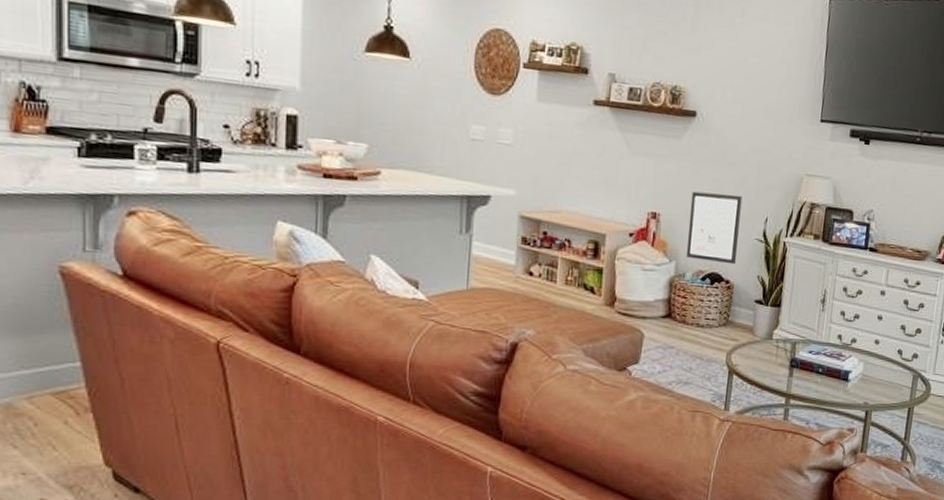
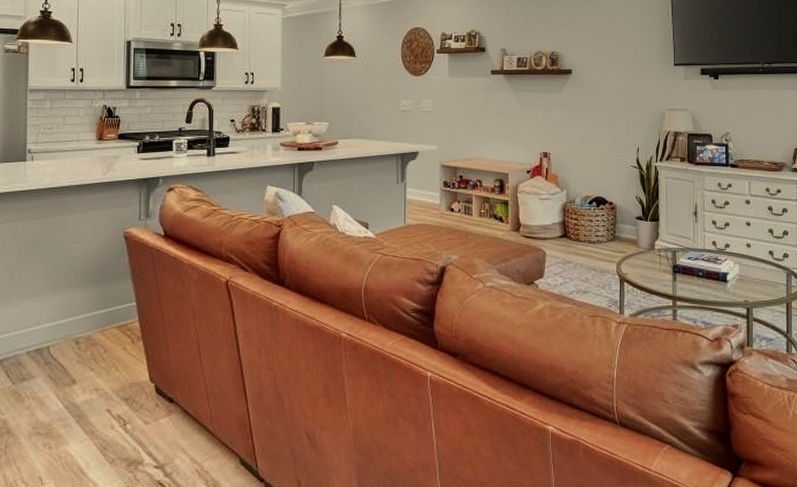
wall art: present [687,191,742,265] -> none [574,131,617,189]

